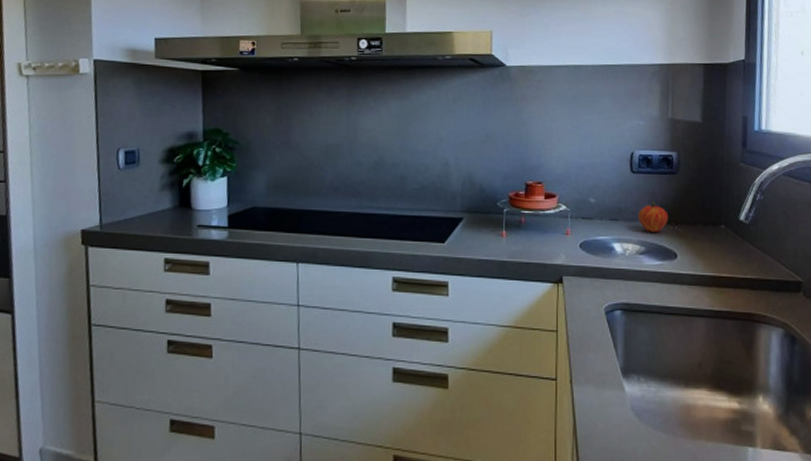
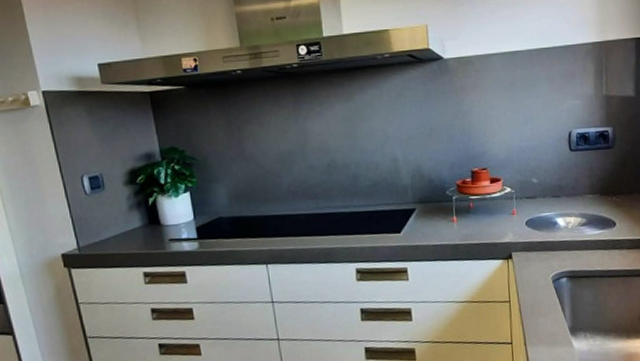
fruit: present [638,202,669,233] -> none [578,177,607,206]

